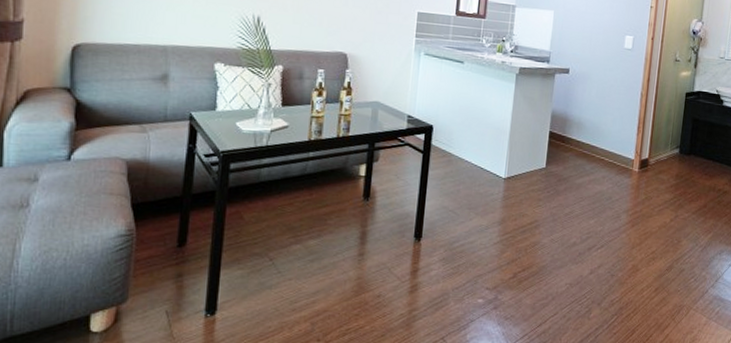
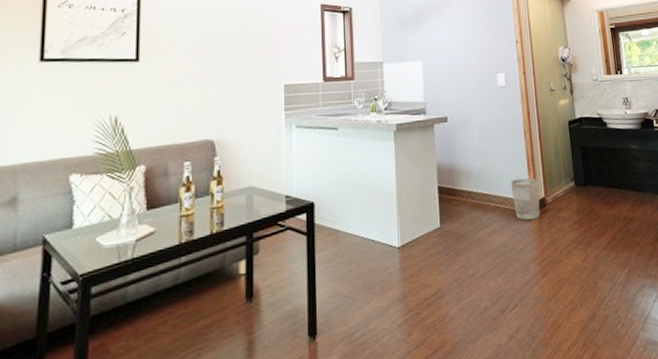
wastebasket: none [617,137,646,177] -> present [510,178,540,221]

